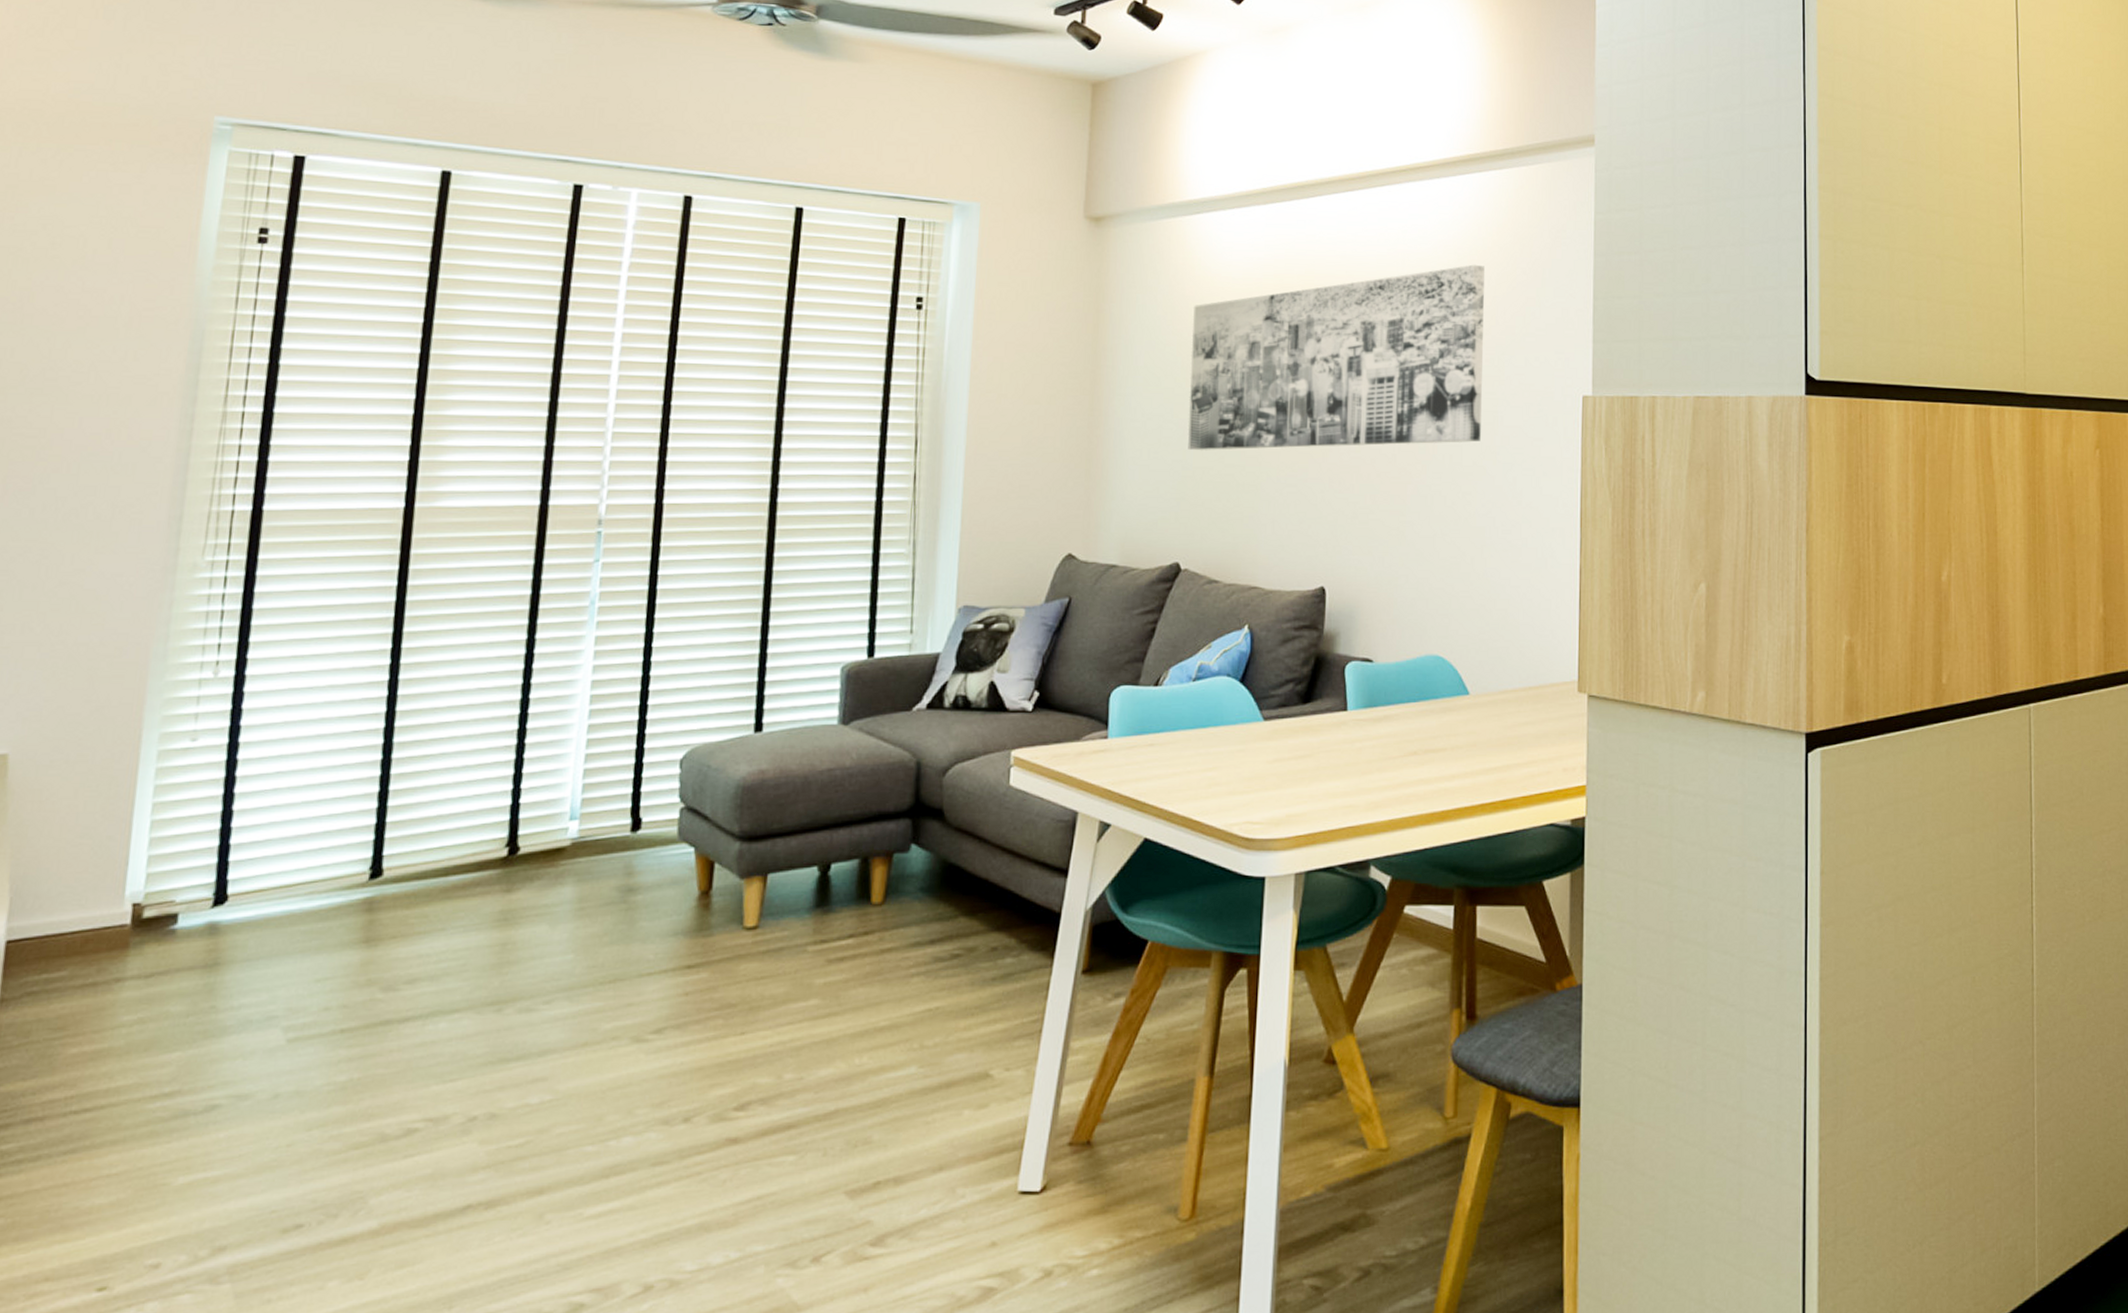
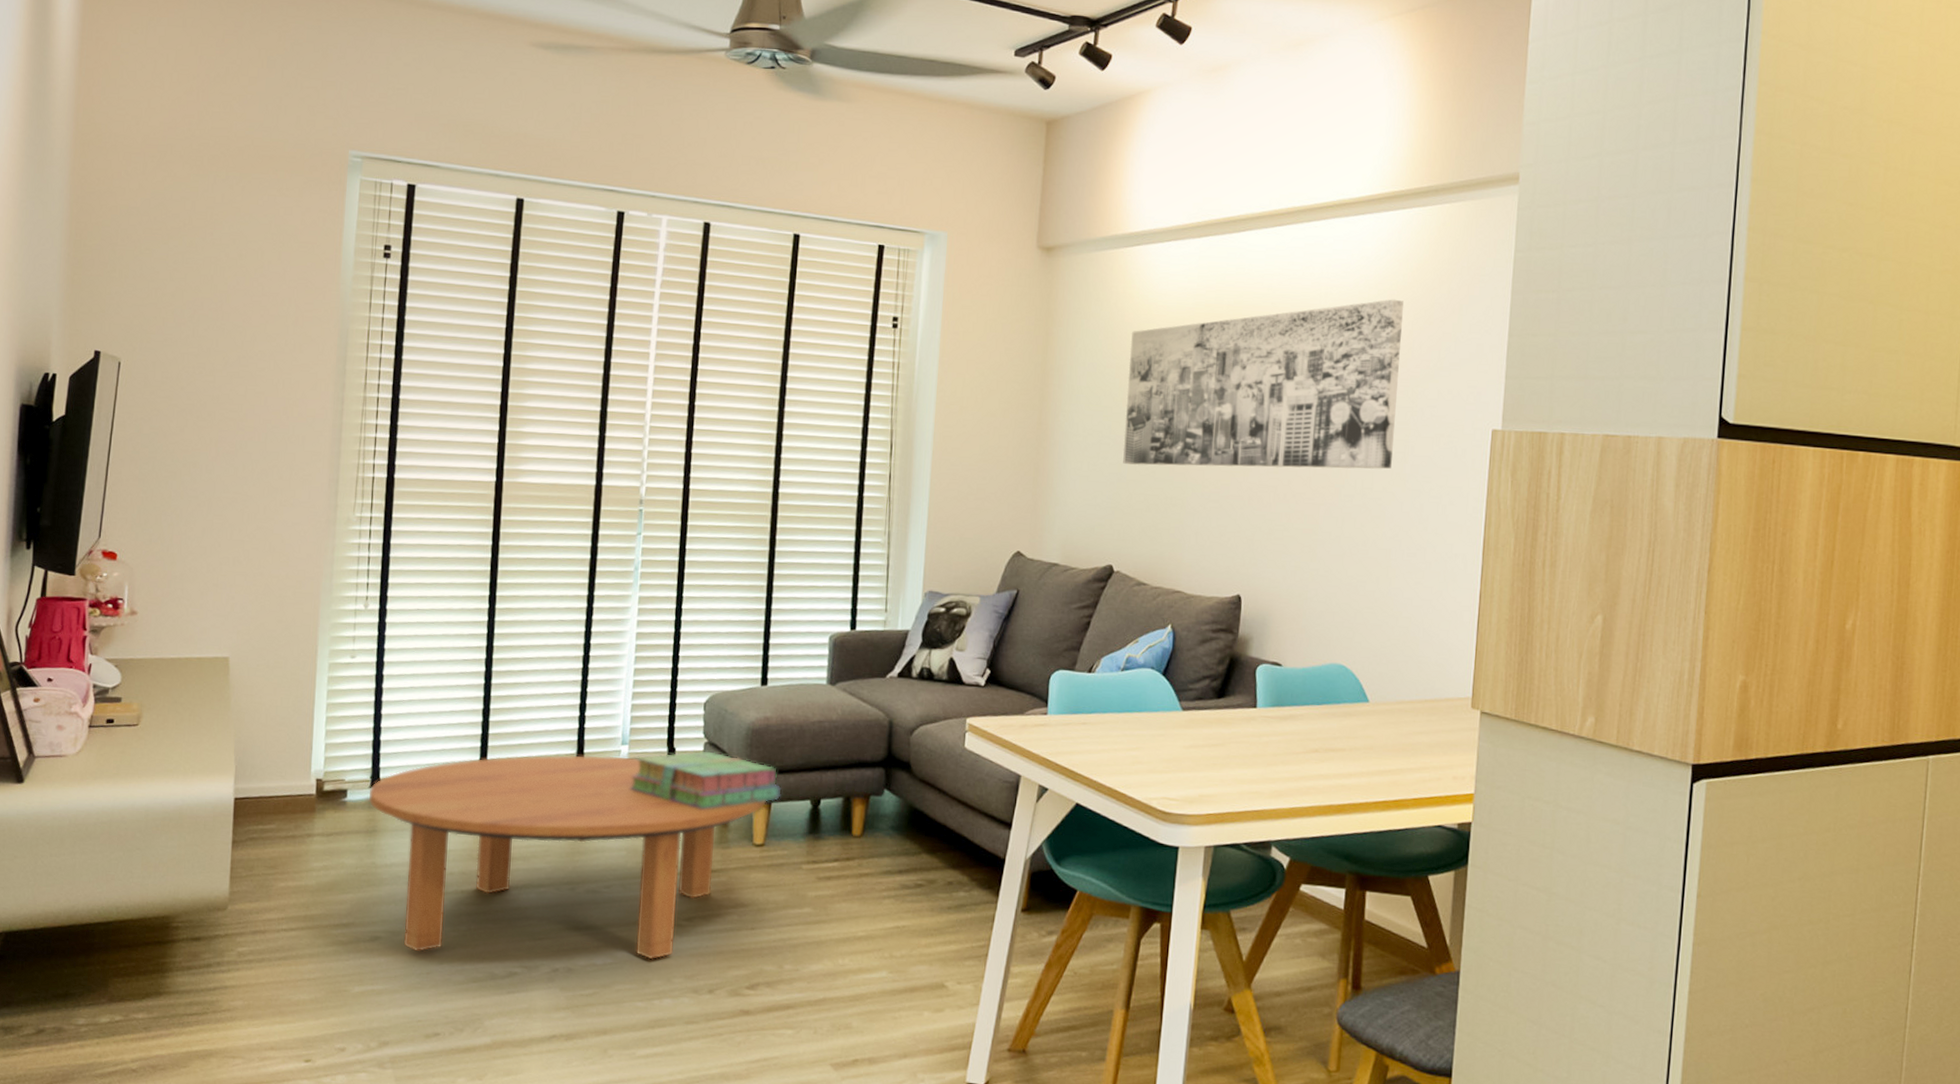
coffee table: none [209,835,762,1119] -> present [368,755,767,960]
stack of books: none [579,818,781,891] -> present [629,750,782,810]

